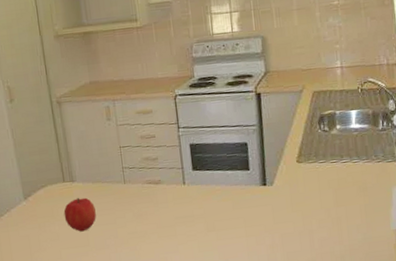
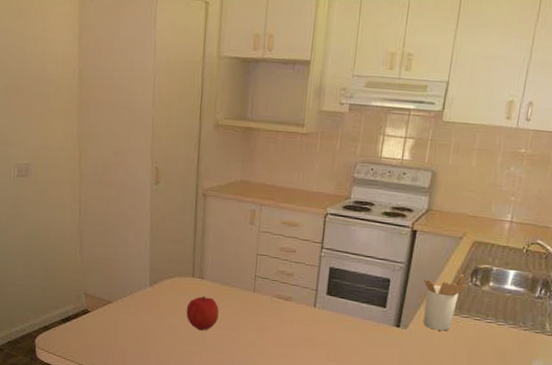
utensil holder: none [277,124,317,181] -> present [423,274,466,331]

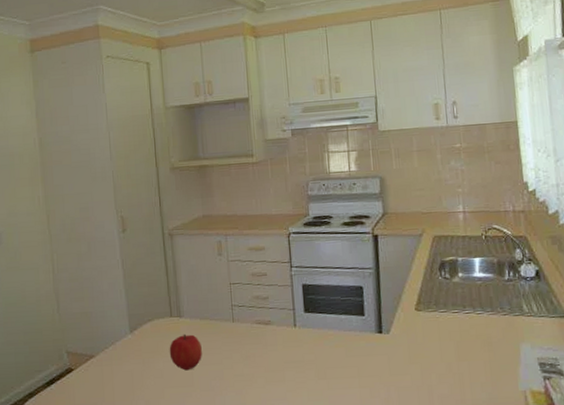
utensil holder: present [423,274,466,331] -> none [395,270,437,330]

